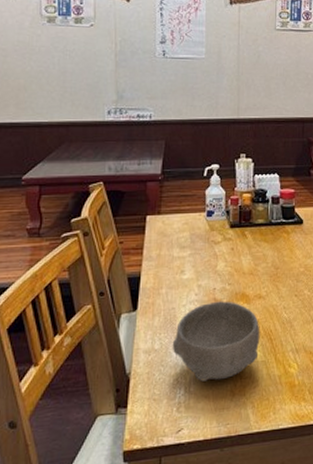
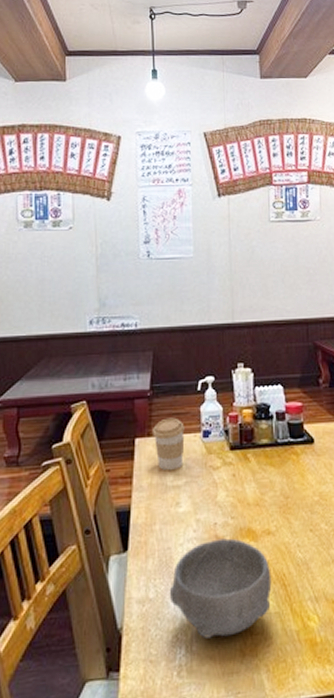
coffee cup: none [163,199,191,243] -> present [153,417,185,470]

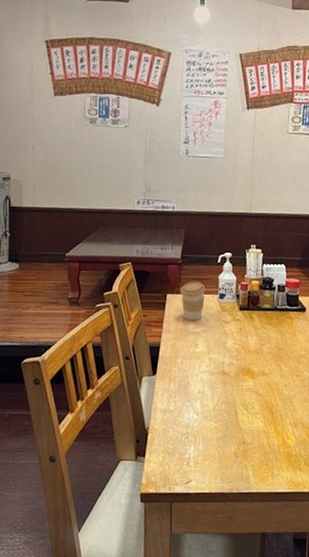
bowl: present [169,538,272,639] -> none [184,374,263,443]

